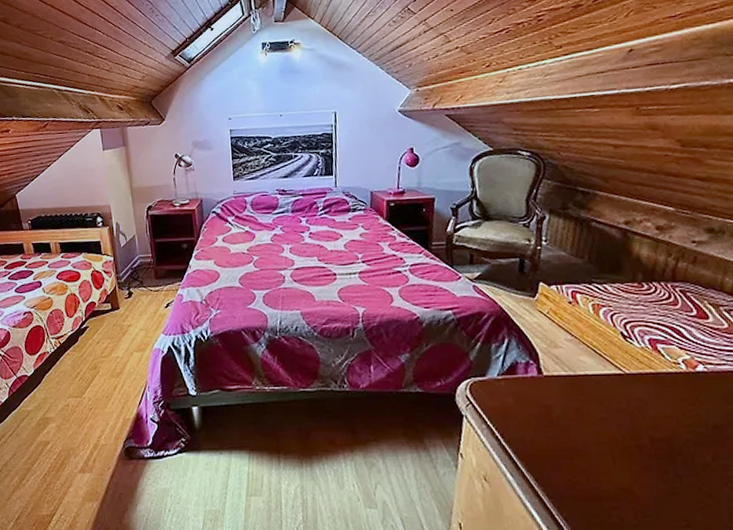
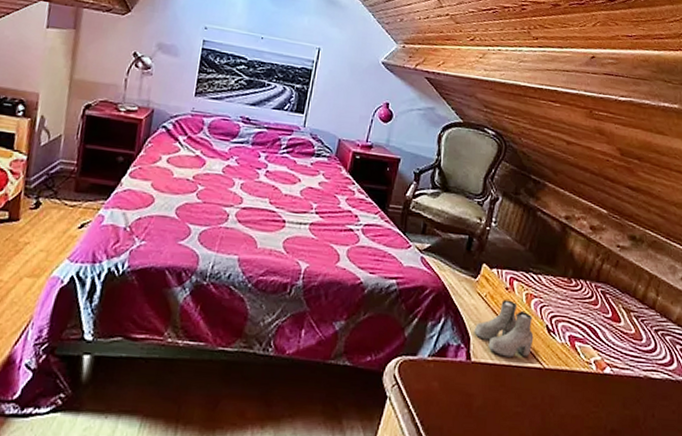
boots: none [541,313,609,368] -> present [473,299,534,358]

